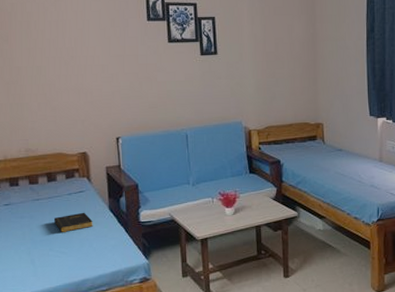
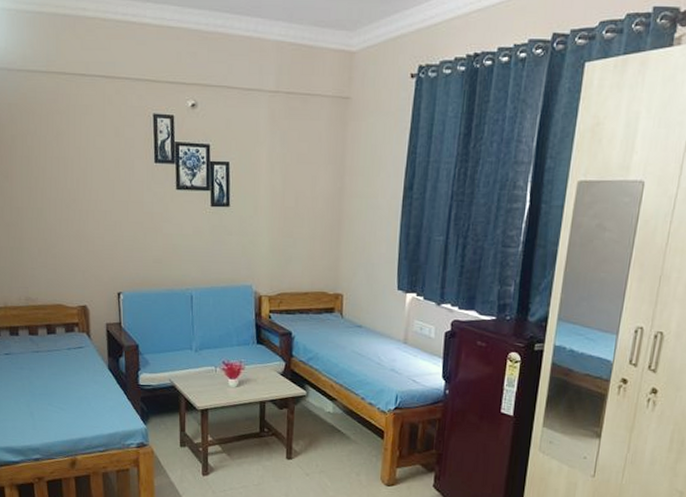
book: present [54,212,93,232] -> none [53,369,92,388]

